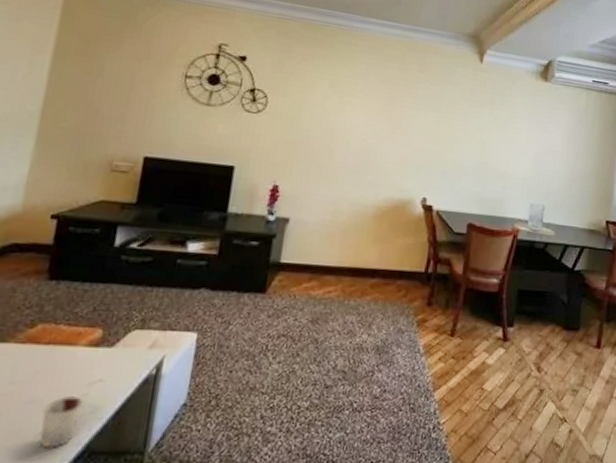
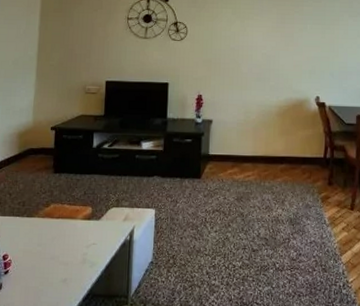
cup: present [40,396,84,448] -> none [60,255,85,291]

